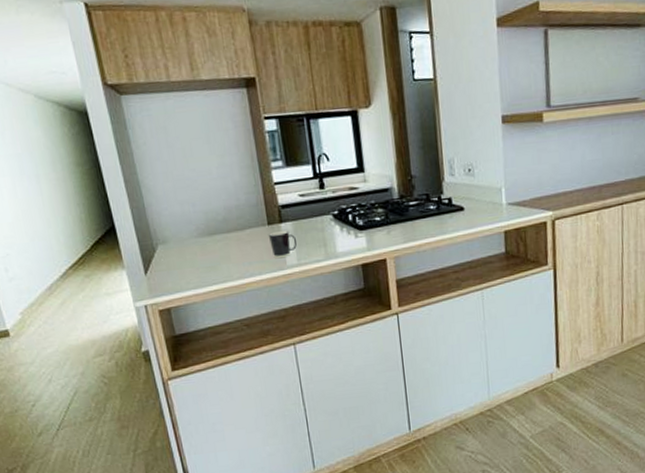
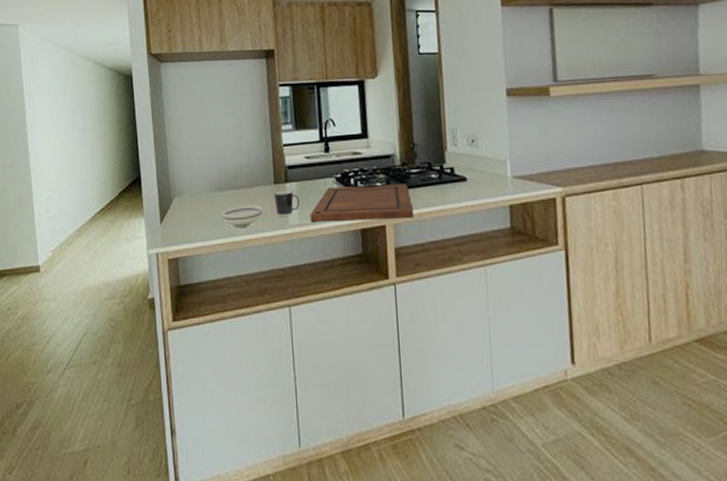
bowl: none [213,248,258,272] -> present [221,205,263,227]
cutting board: none [308,216,414,261] -> present [310,184,414,222]

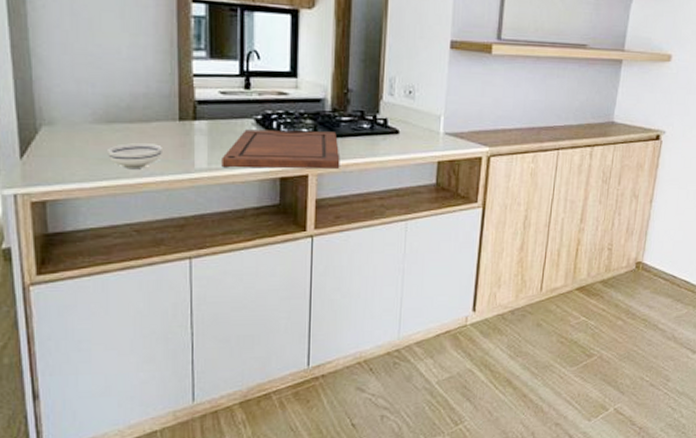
mug: present [273,189,300,217] -> none [177,128,211,160]

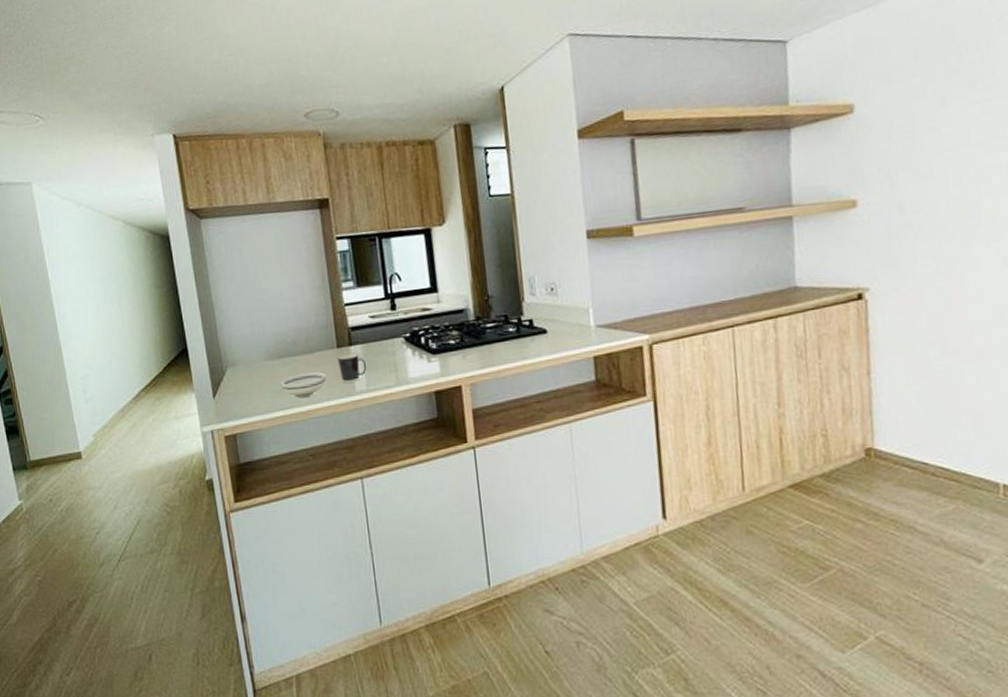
mug: none [177,128,211,160] -> present [336,353,367,384]
cutting board: present [221,129,340,168] -> none [378,340,492,386]

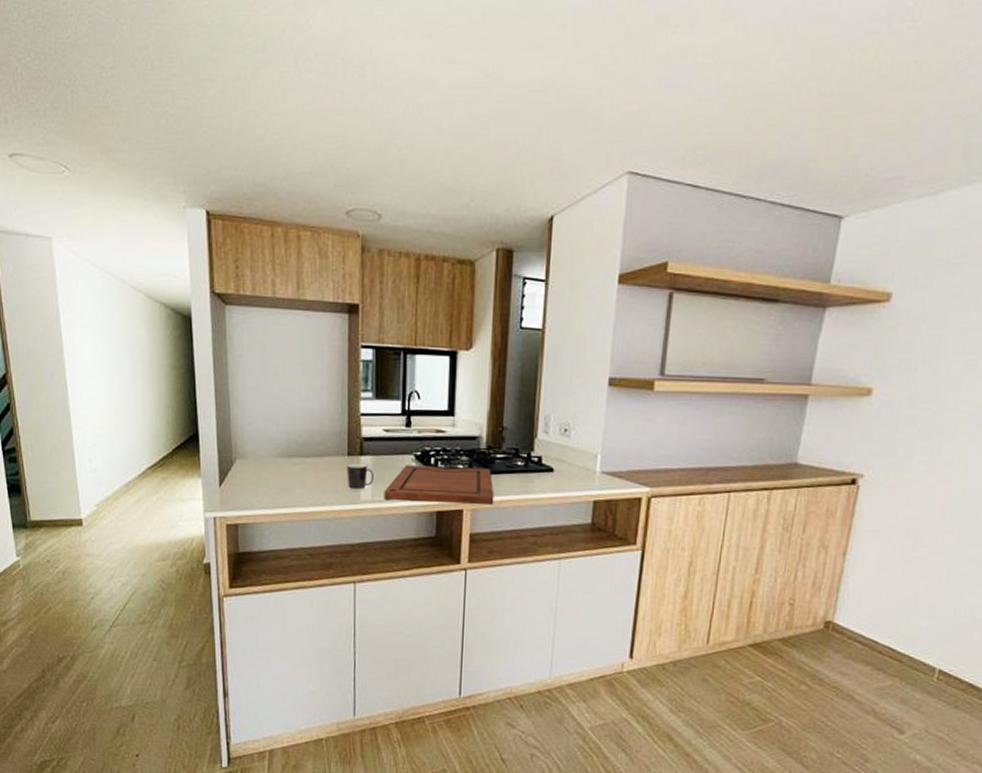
bowl: present [281,372,327,397] -> none [288,475,333,498]
cutting board: none [378,340,492,386] -> present [384,465,494,504]

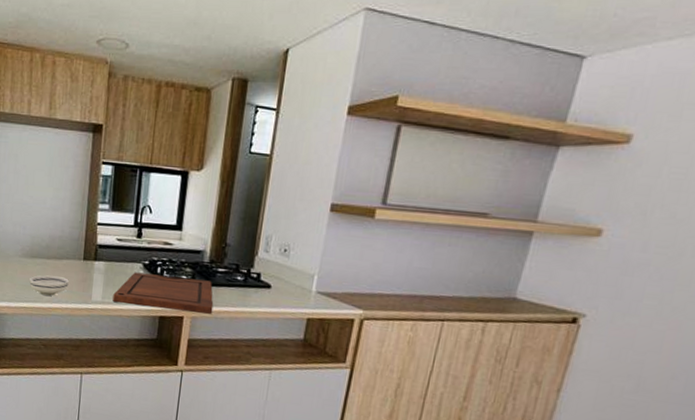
bowl: none [288,475,333,498] -> present [29,275,69,296]
mug: present [346,462,375,492] -> none [81,267,106,293]

